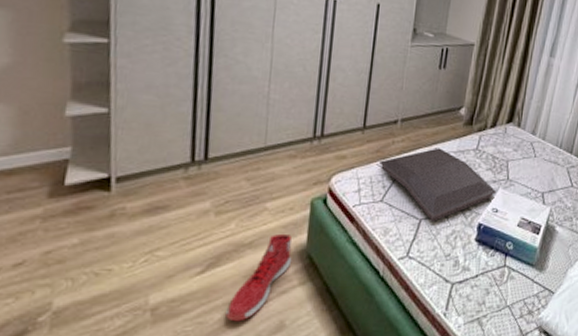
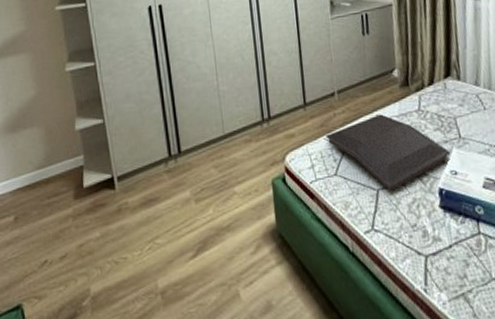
sneaker: present [226,233,292,322] -> none [220,215,267,303]

